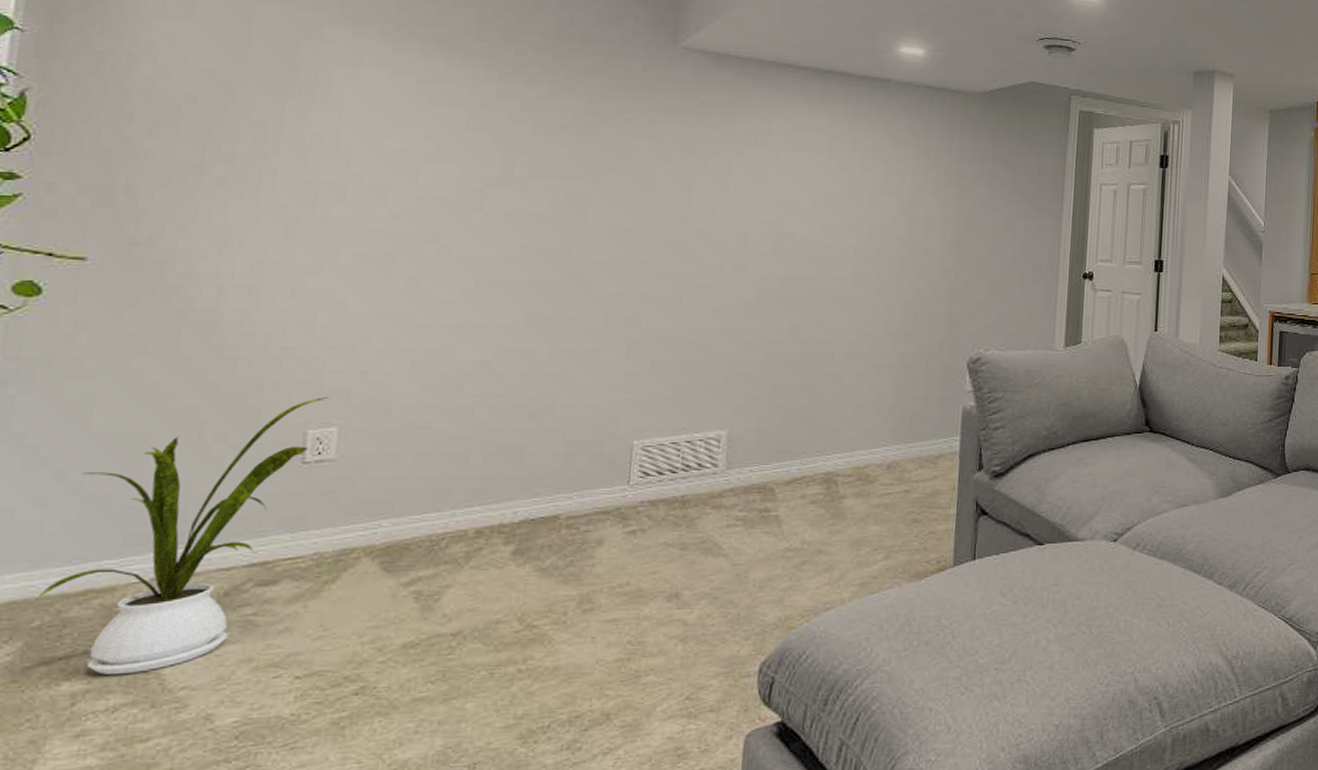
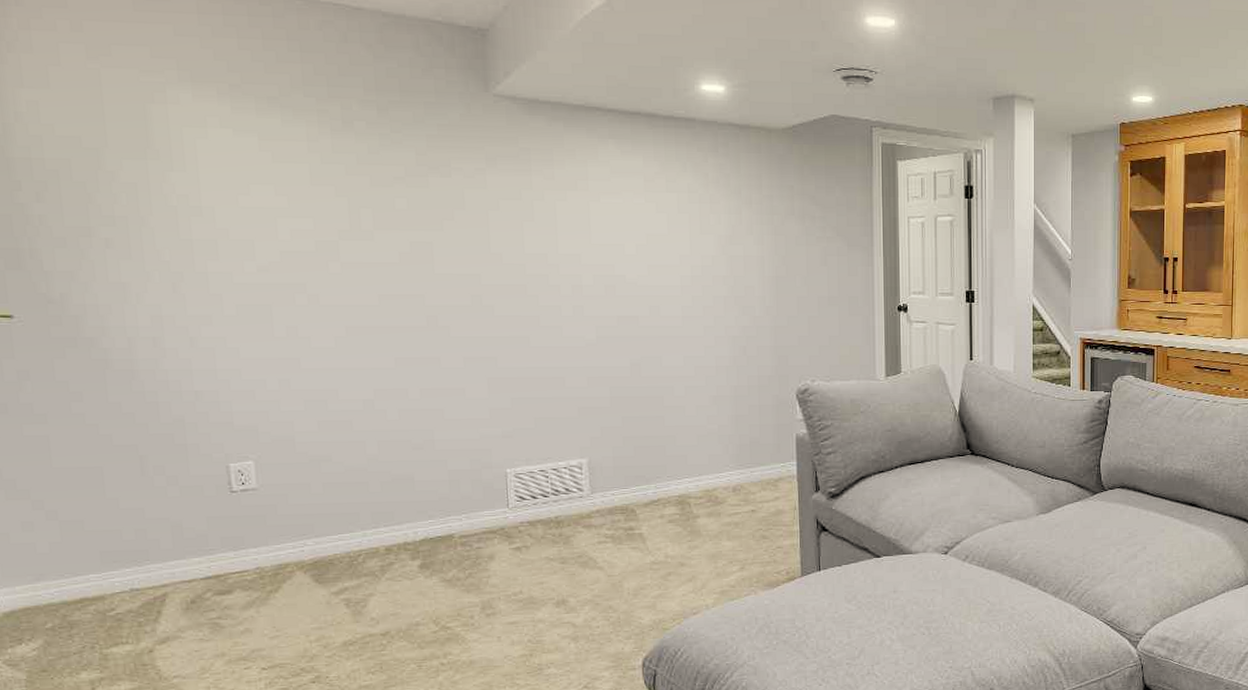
house plant: present [36,397,329,676] -> none [44,435,241,667]

